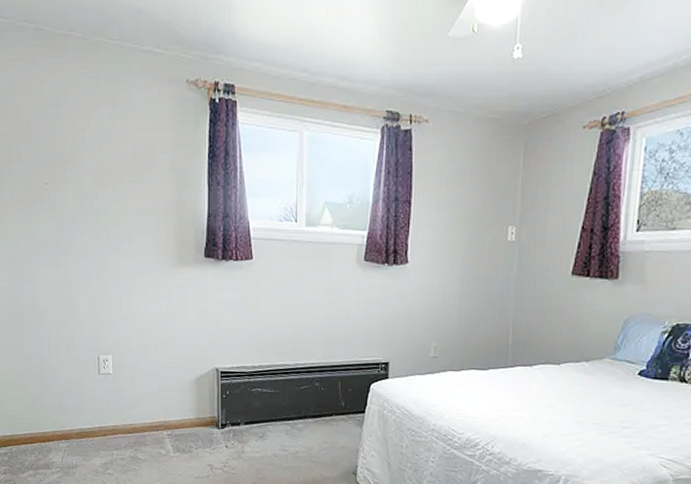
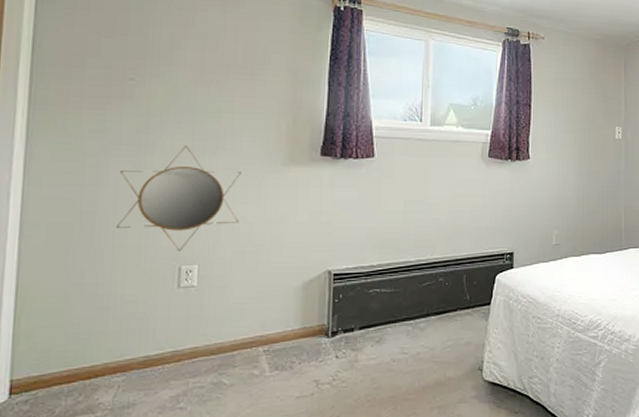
home mirror: none [46,246,140,342] -> present [115,145,242,251]

